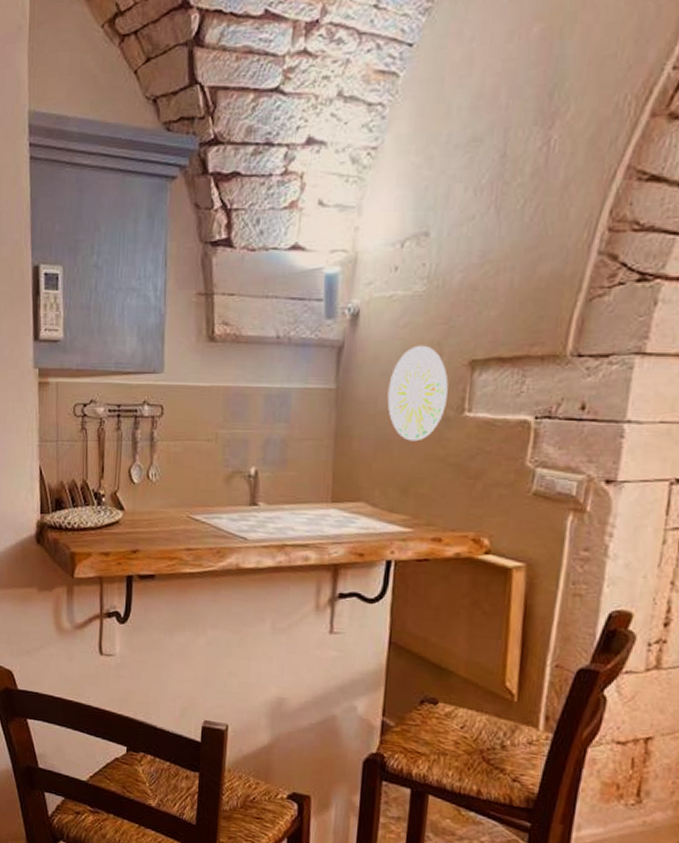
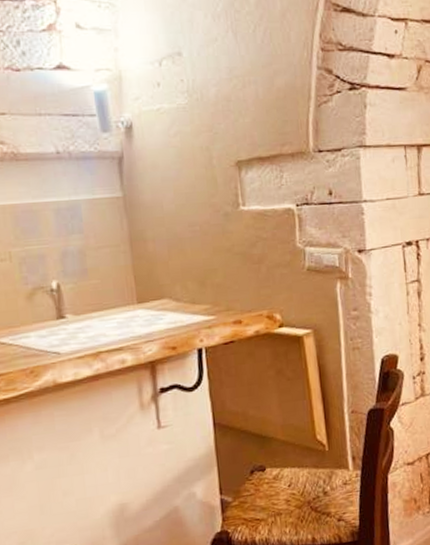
decorative plate: present [387,345,449,442] -> none [170,151,224,238]

